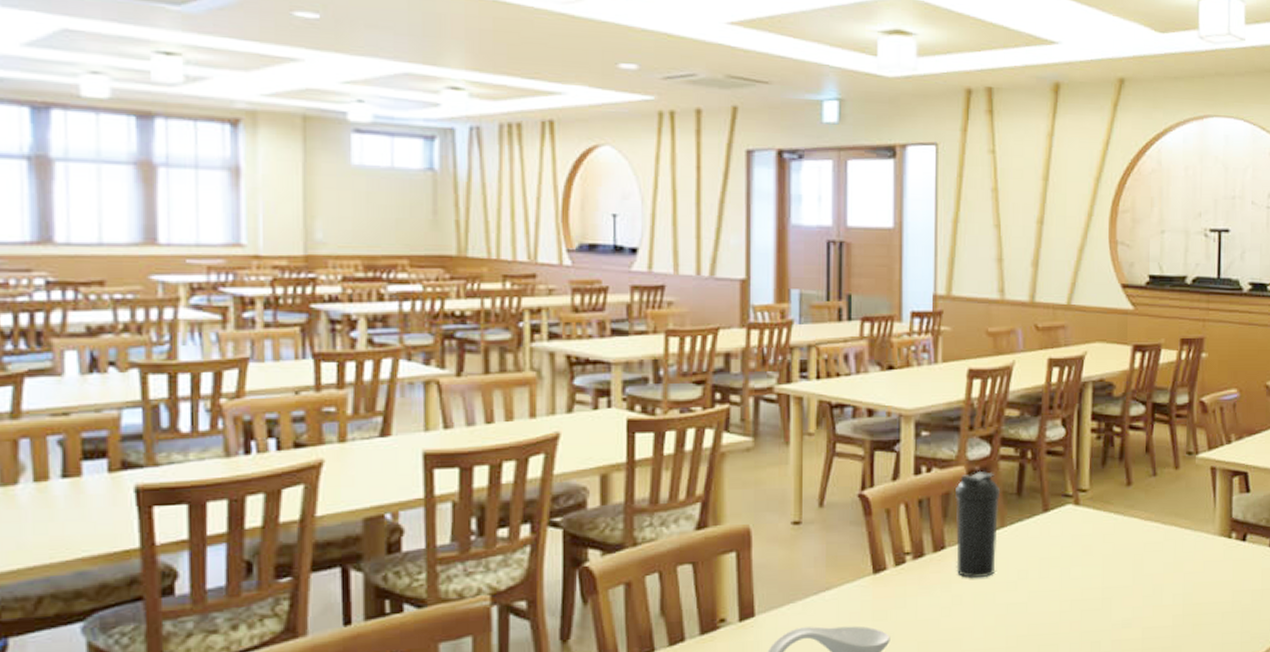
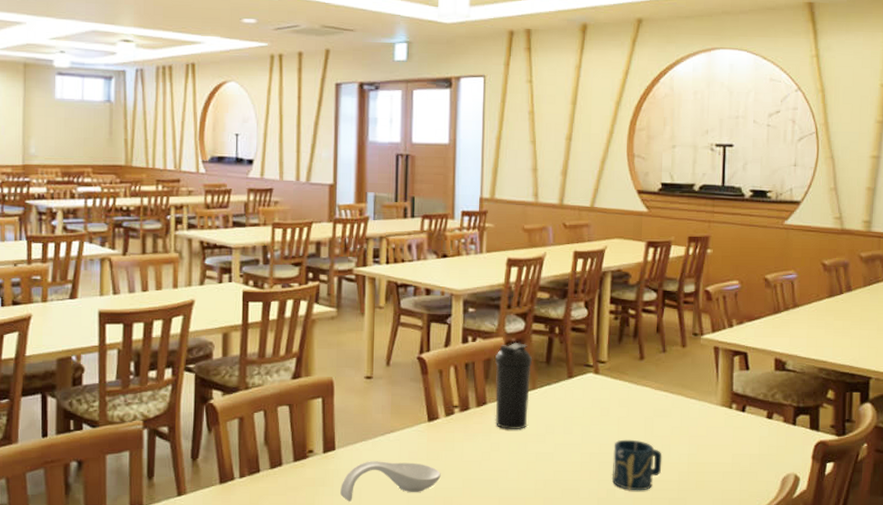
cup: none [1096,581,1154,642] -> present [611,439,662,491]

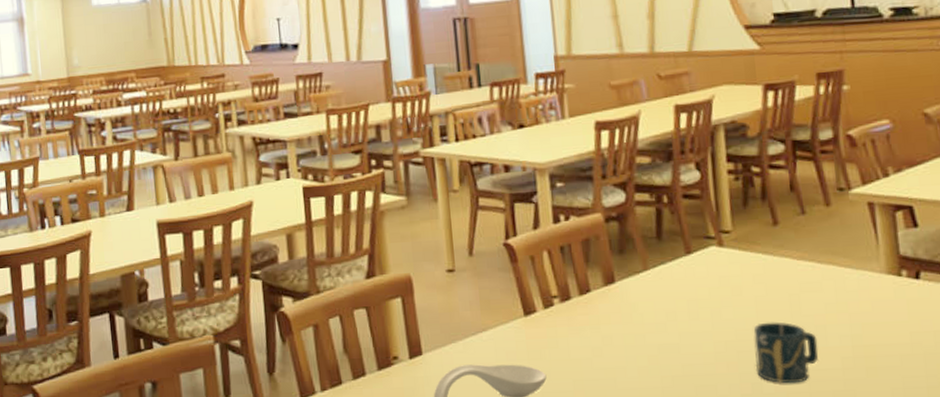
water bottle: present [495,342,533,430] -> none [595,216,642,320]

